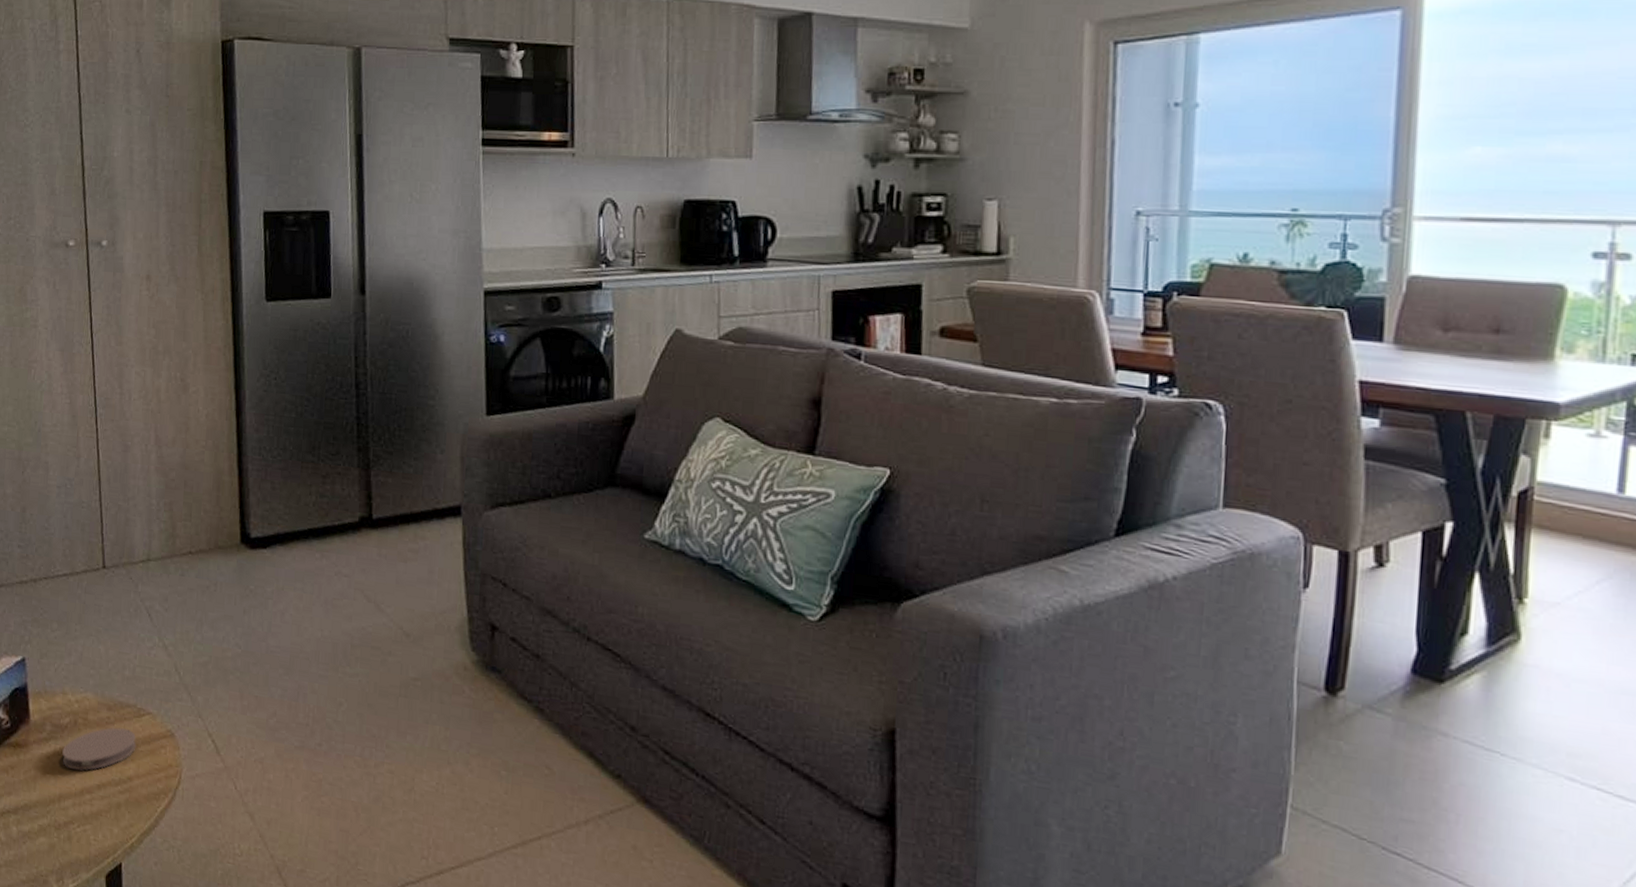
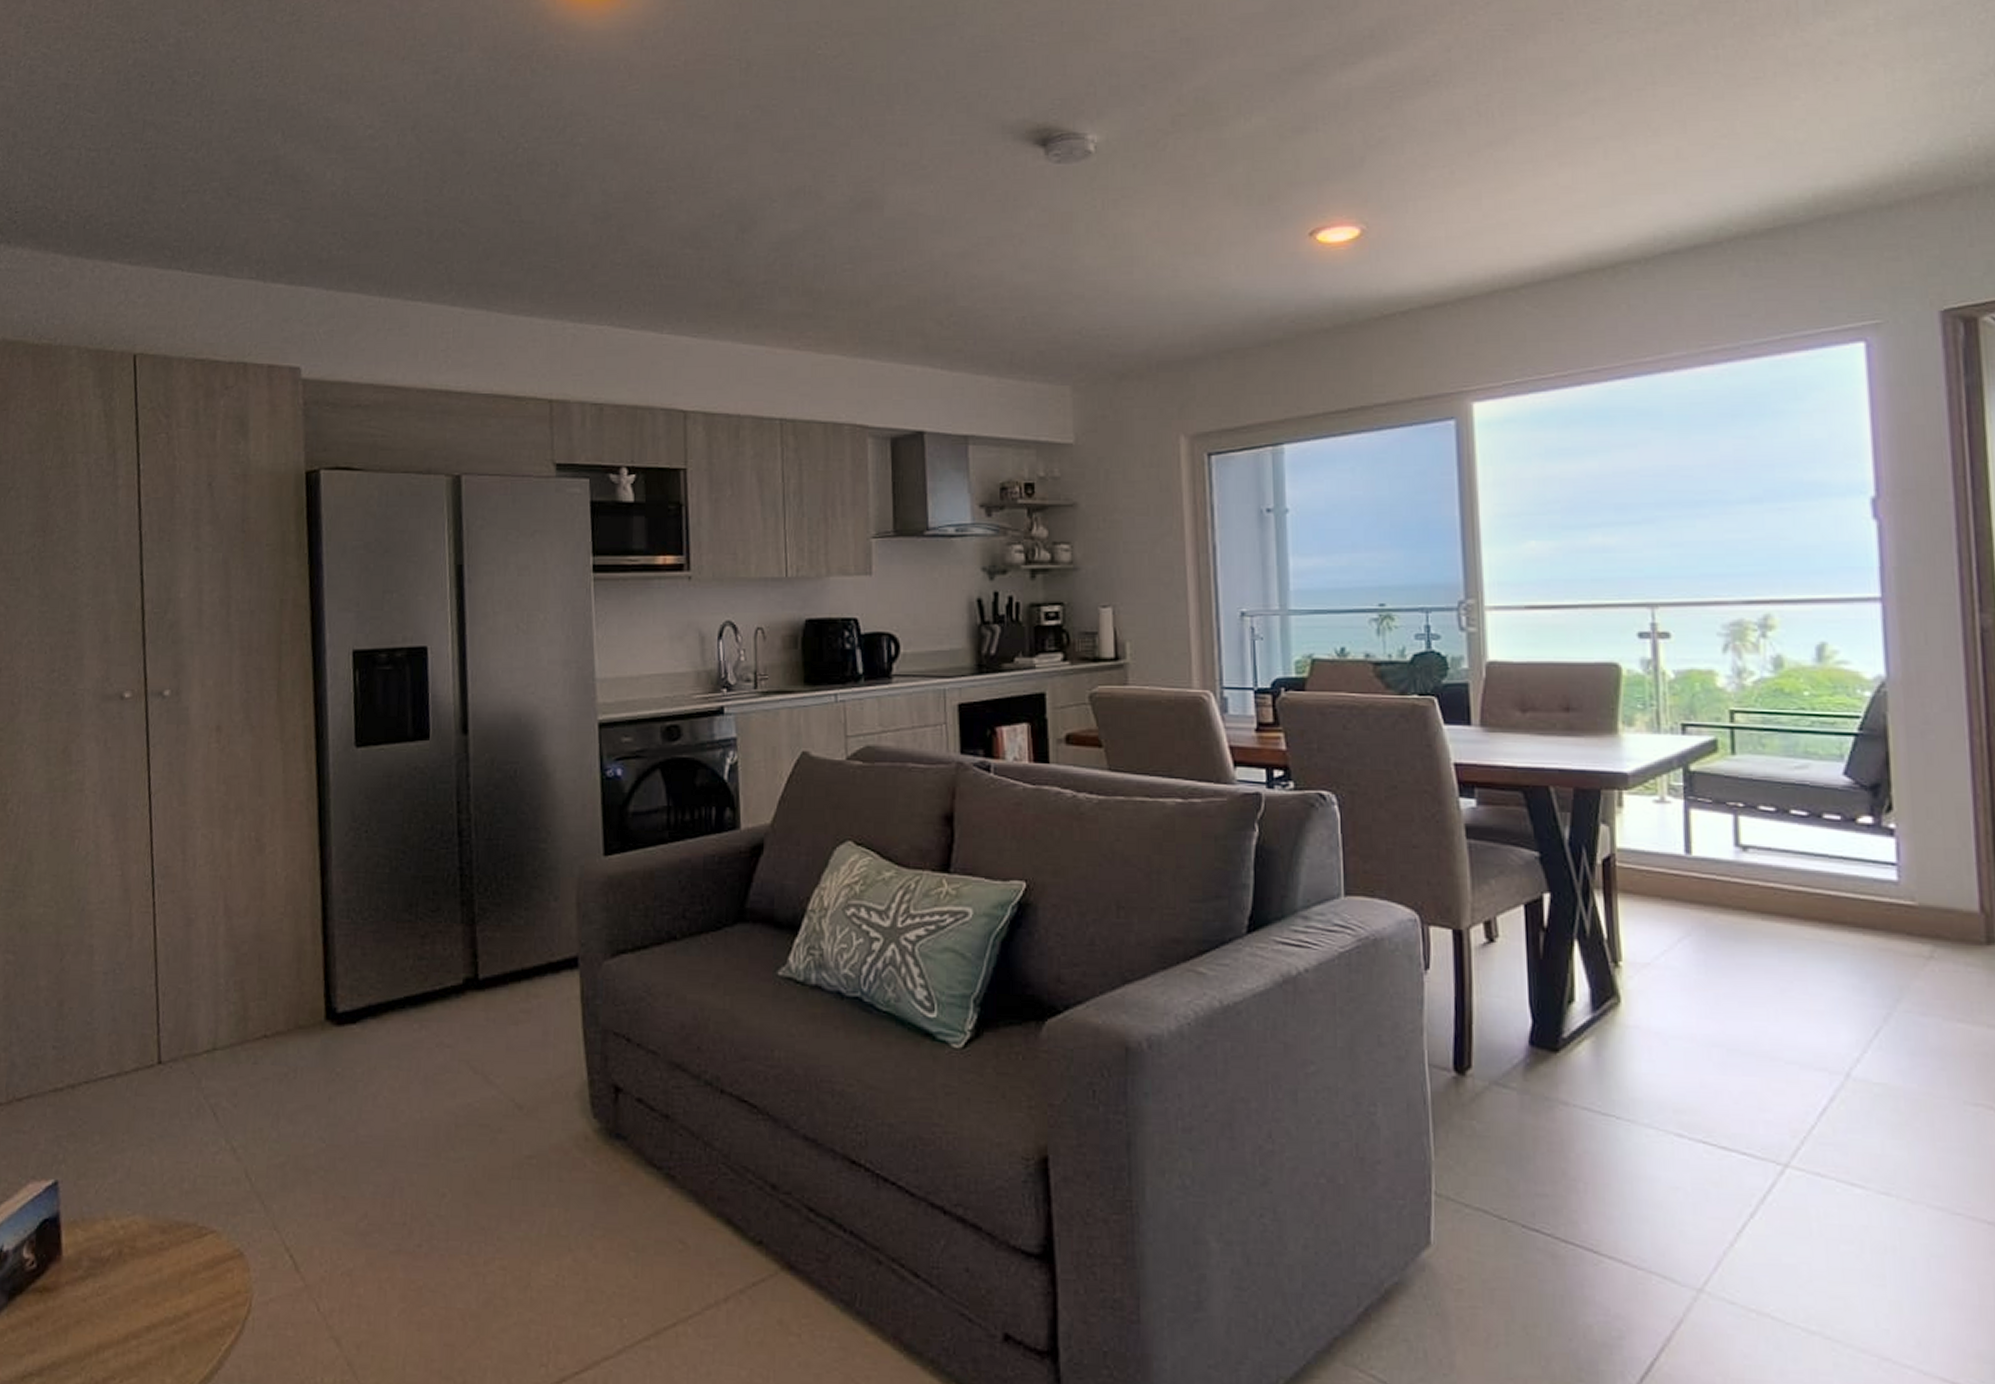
coaster: present [62,727,136,771] -> none [102,1253,196,1312]

